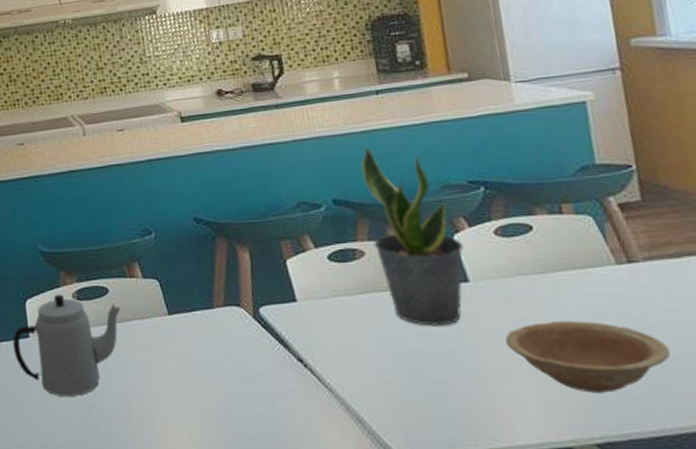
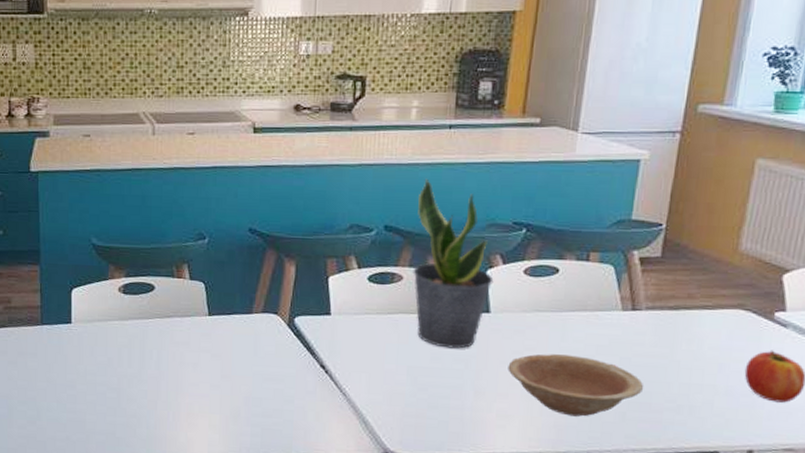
teapot: present [13,294,122,396] -> none [55,286,165,380]

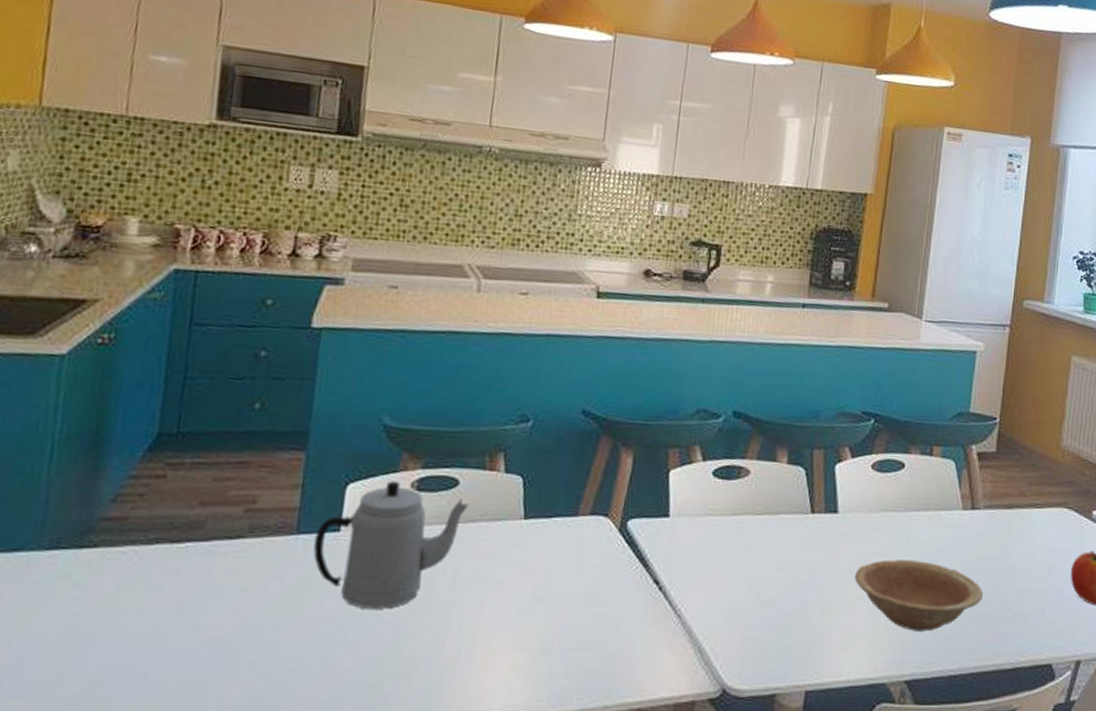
teapot: none [55,286,165,380] -> present [313,481,470,609]
potted plant: present [413,178,494,349] -> none [760,360,842,556]

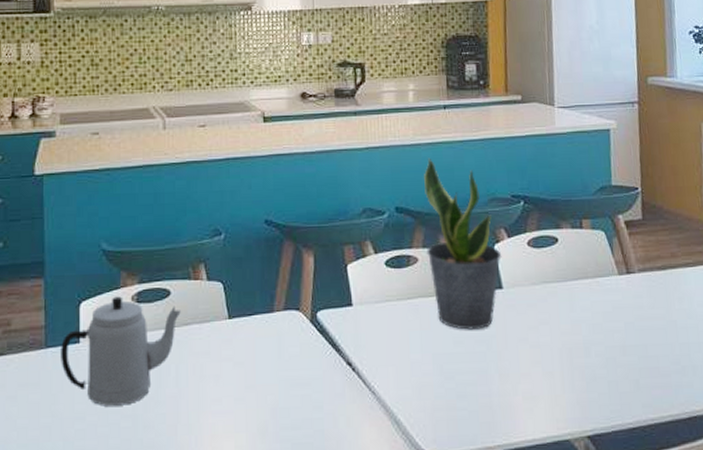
potted plant: none [760,360,842,556] -> present [424,158,502,330]
bowl: present [854,559,984,632] -> none [526,325,651,390]

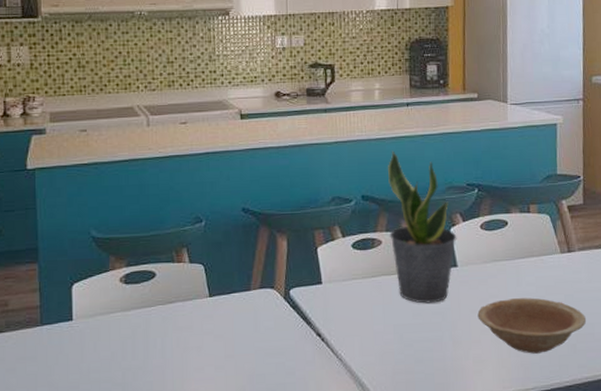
teapot: present [61,296,182,406] -> none [55,278,167,376]
bowl: none [526,325,651,390] -> present [477,297,587,354]

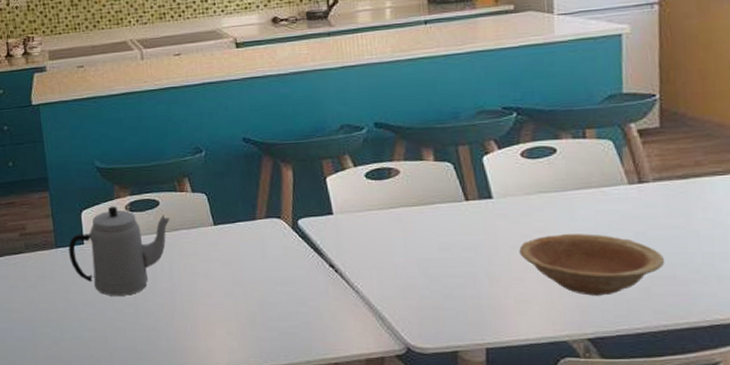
teapot: none [55,278,167,376] -> present [68,206,171,296]
potted plant: present [388,150,457,304] -> none [404,73,491,237]

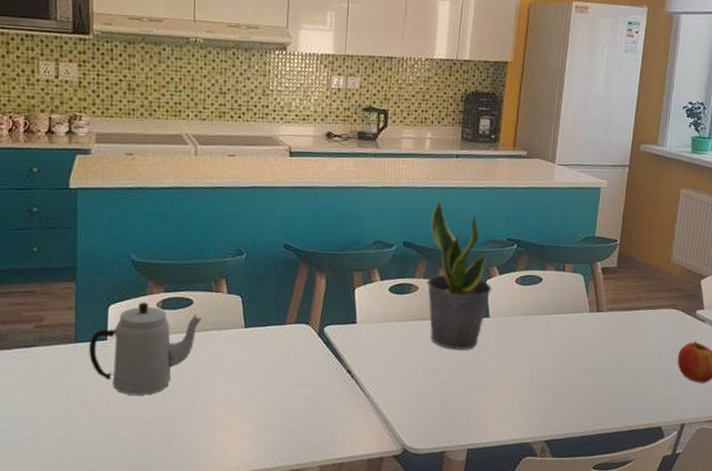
potted plant: none [404,73,491,237] -> present [427,200,492,350]
bowl: present [519,234,665,296] -> none [504,351,607,404]

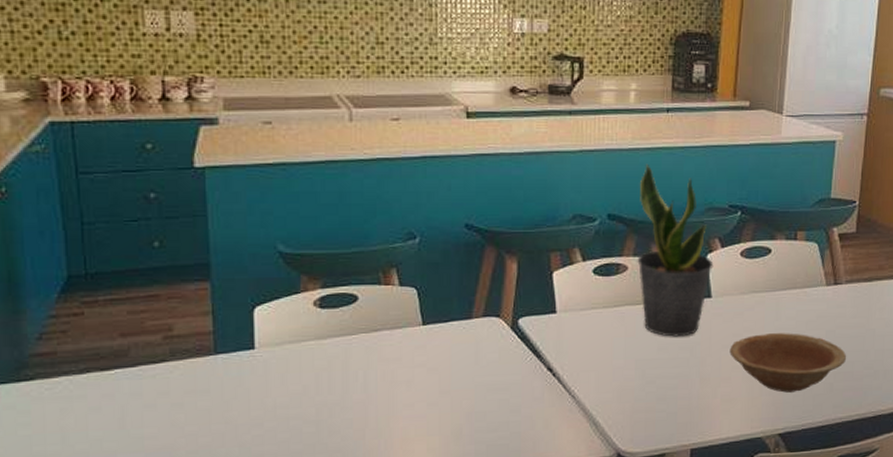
teapot: present [89,302,203,395] -> none [233,301,371,412]
bowl: none [504,351,607,404] -> present [729,333,847,393]

